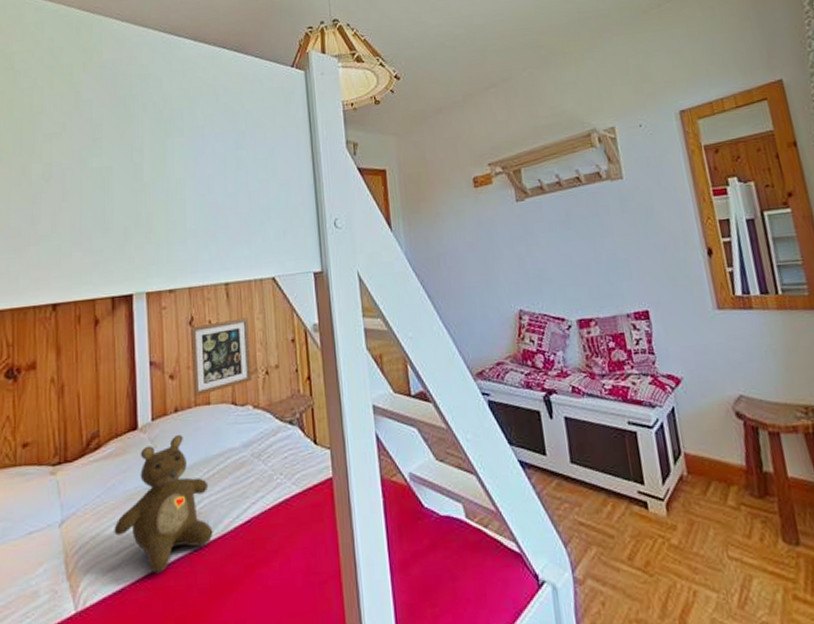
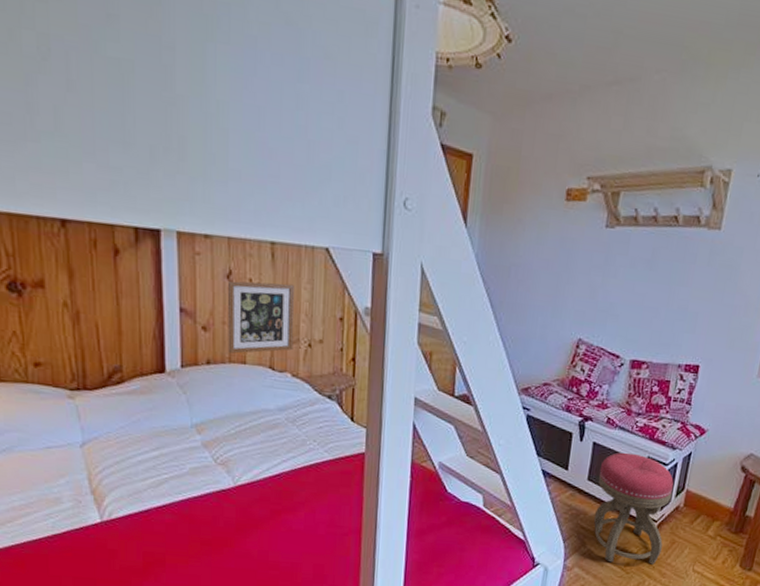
teddy bear: present [114,435,213,574] -> none [139,386,242,503]
stool: none [579,421,682,565] -> present [593,452,674,565]

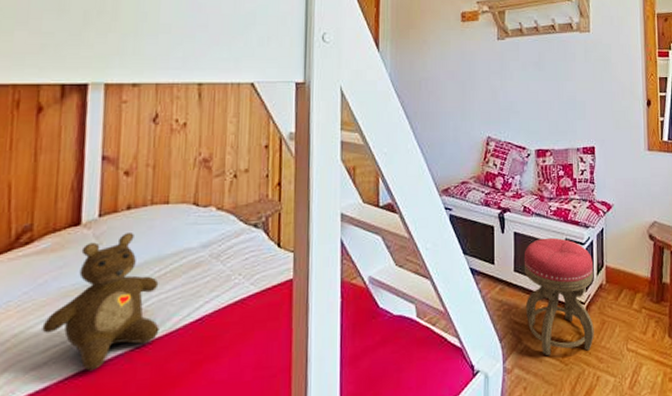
teddy bear: none [139,386,242,503] -> present [42,233,159,371]
picture frame: present [228,280,296,354] -> none [150,120,222,195]

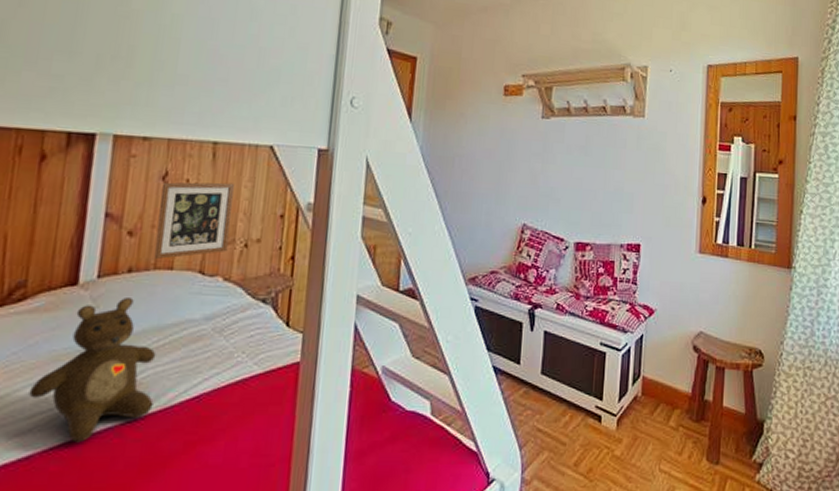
picture frame: none [150,120,222,195] -> present [153,182,236,259]
stool: present [523,237,594,356] -> none [550,340,630,470]

